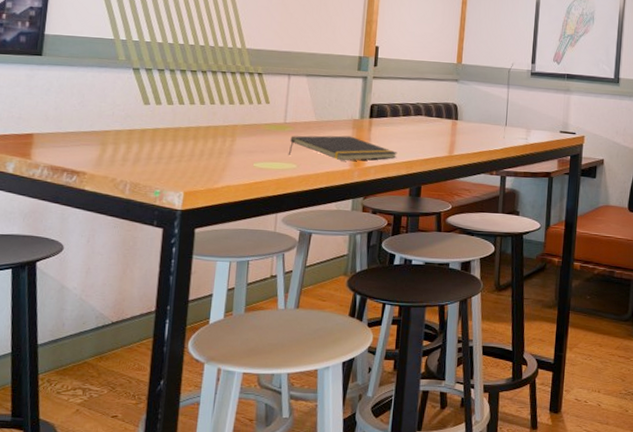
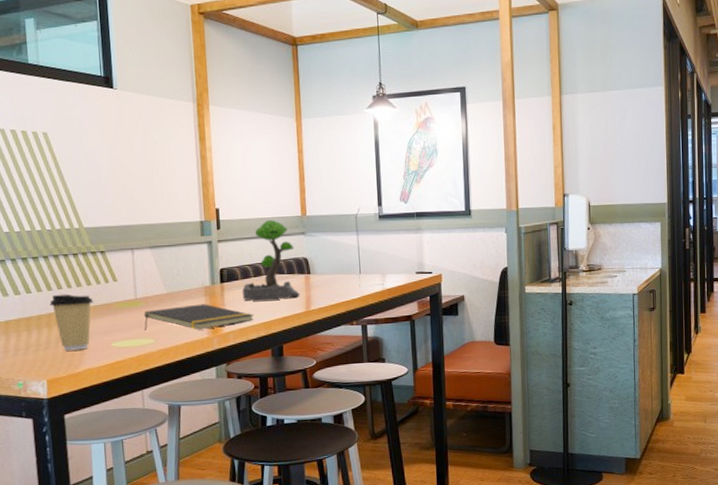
coffee cup: none [200,109,243,166] -> present [49,294,93,351]
plant: none [388,63,446,141] -> present [242,219,300,301]

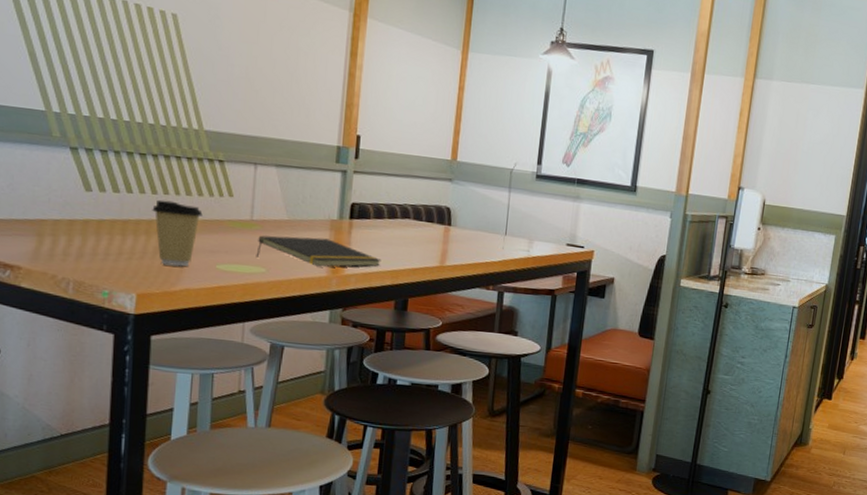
plant: present [242,219,300,301] -> none [371,158,438,249]

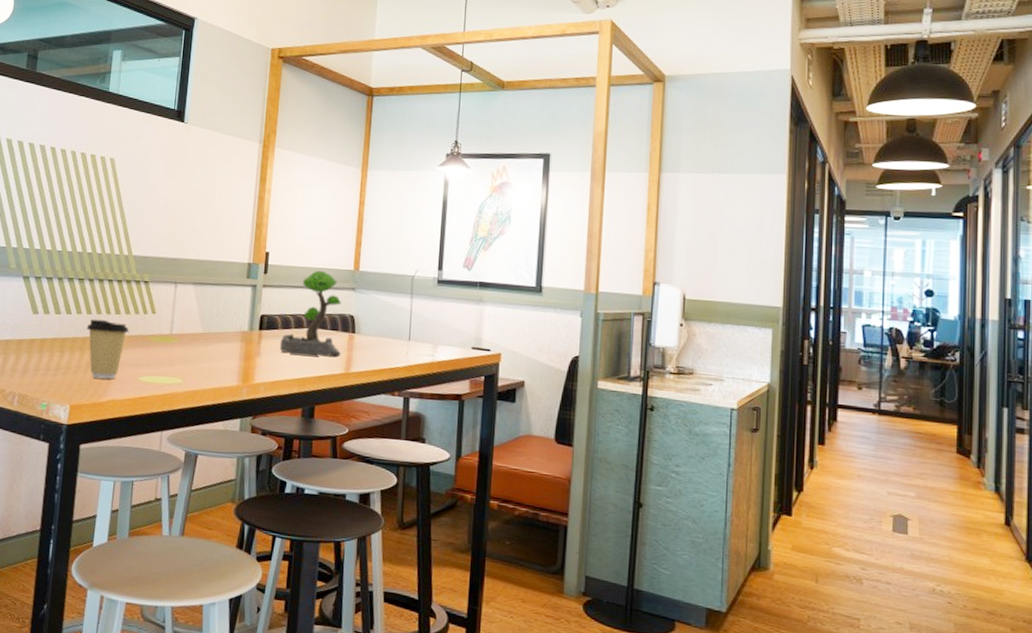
notepad: present [256,235,382,267] -> none [174,348,289,377]
plant: none [371,158,438,249] -> present [279,270,342,357]

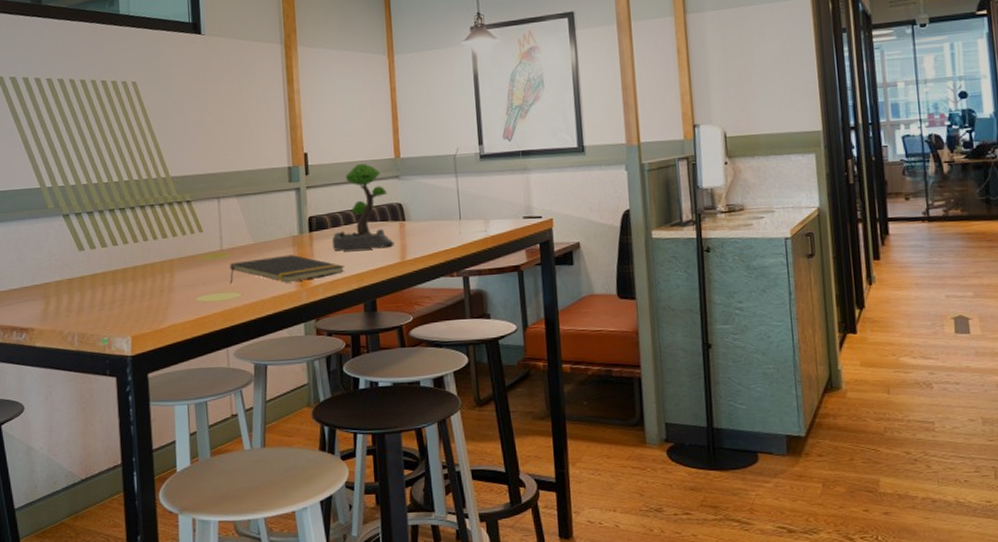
coffee cup: present [86,319,129,380] -> none [135,245,179,306]
notepad: none [174,348,289,377] -> present [230,254,345,284]

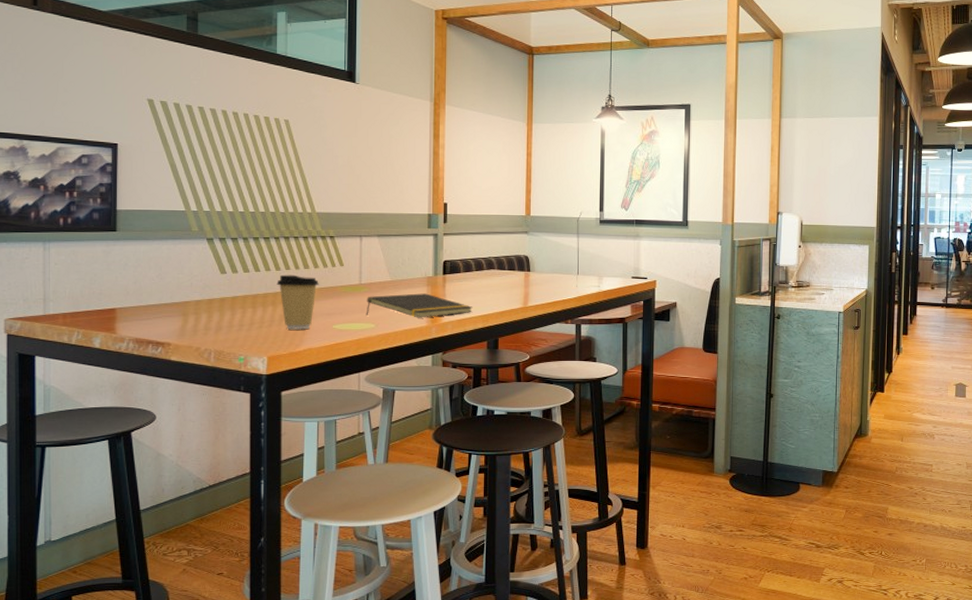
coffee cup: none [135,245,179,306] -> present [277,274,319,330]
plant: present [331,163,394,251] -> none [463,217,519,294]

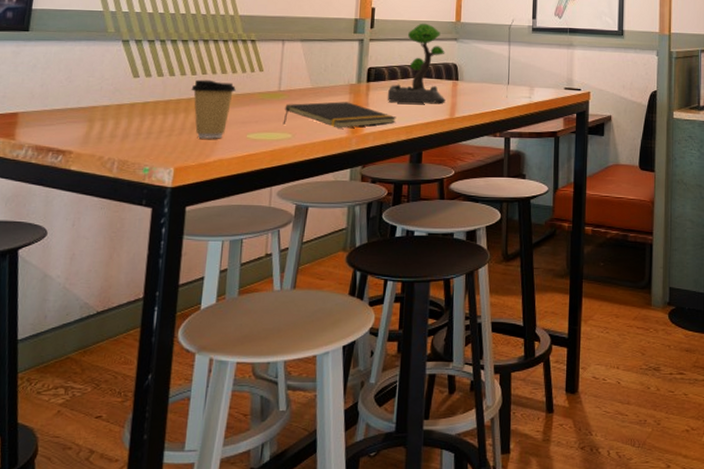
plant: none [463,217,519,294] -> present [387,23,446,104]

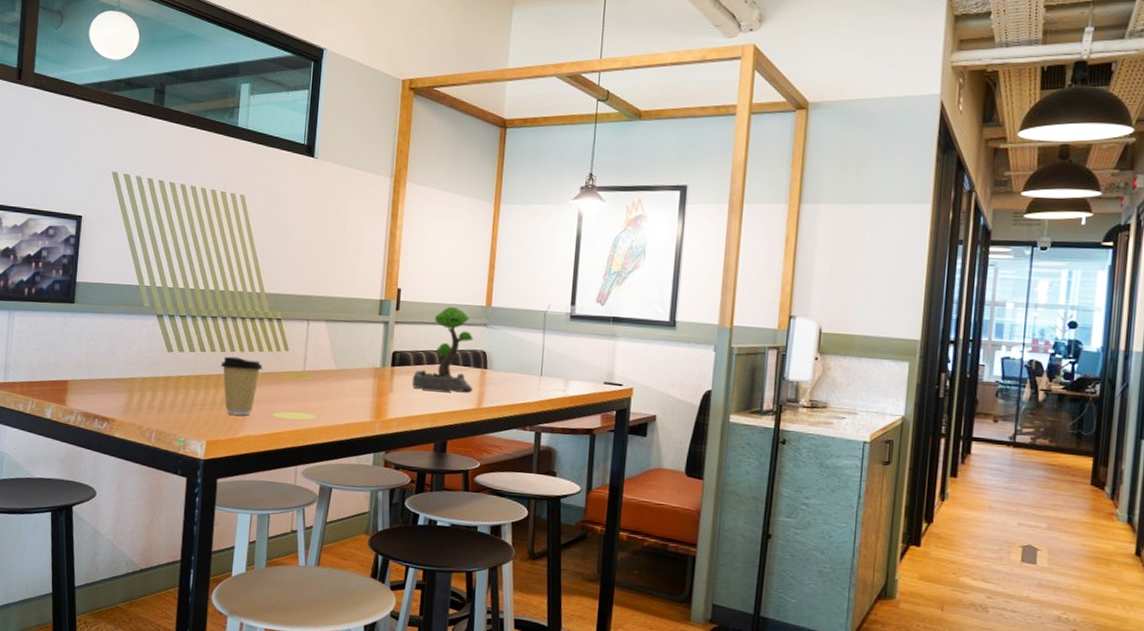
notepad: present [283,101,397,128] -> none [307,384,421,412]

